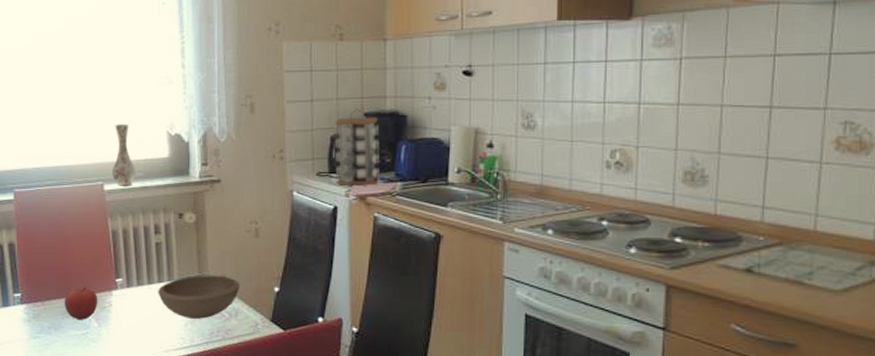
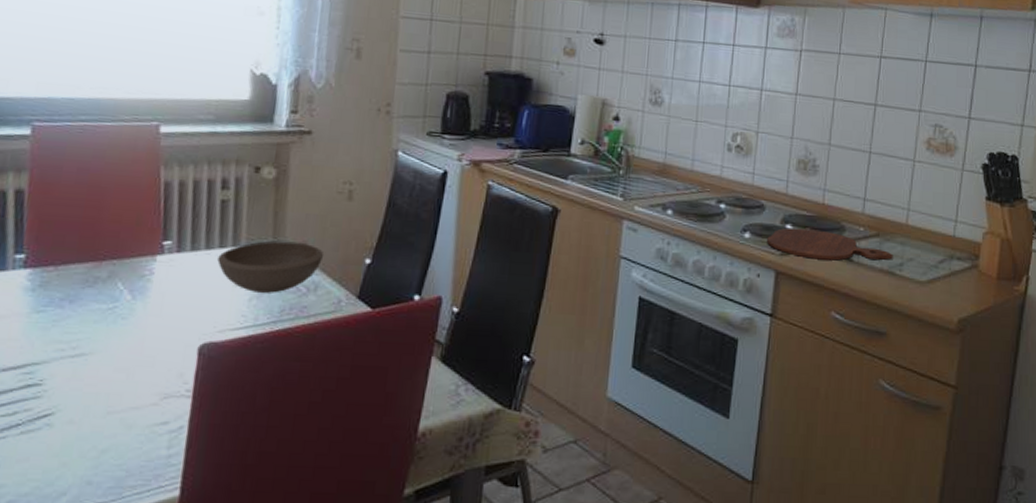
fruit: present [65,287,98,320] -> none [87,249,136,290]
vase: present [112,124,137,186] -> none [173,55,206,130]
spice rack: present [335,108,381,186] -> none [449,65,502,151]
cutting board: none [655,241,800,272] -> present [767,228,893,261]

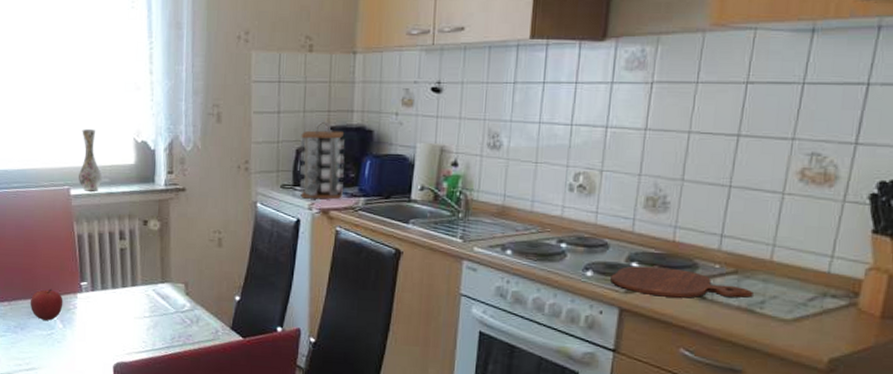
fruit: none [87,249,136,290] -> present [31,288,63,321]
vase: none [173,55,206,130] -> present [79,129,103,192]
bowl: present [217,240,324,293] -> none [121,281,202,324]
spice rack: none [449,65,502,151] -> present [299,121,346,200]

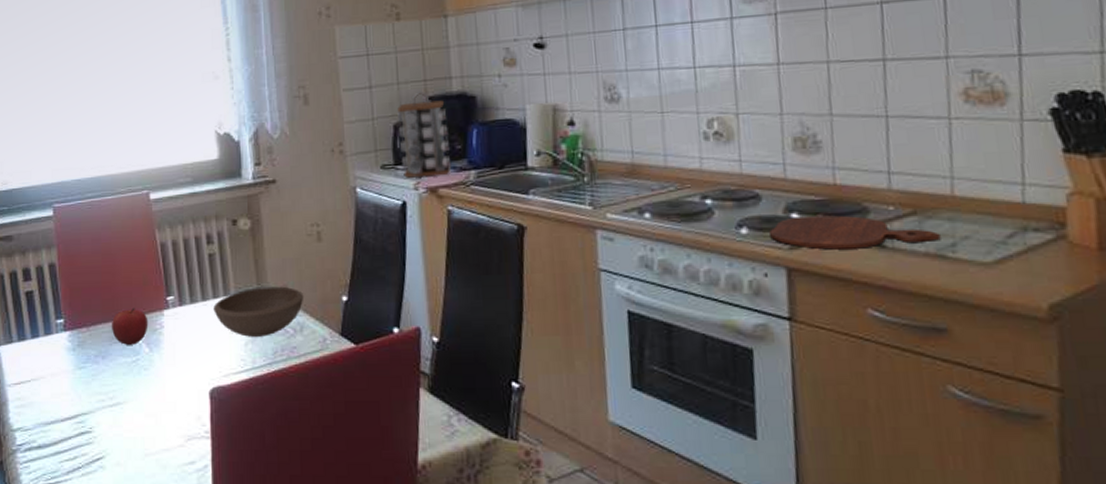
vase: present [79,129,103,192] -> none [158,126,184,194]
bowl: none [121,281,202,324] -> present [213,286,304,337]

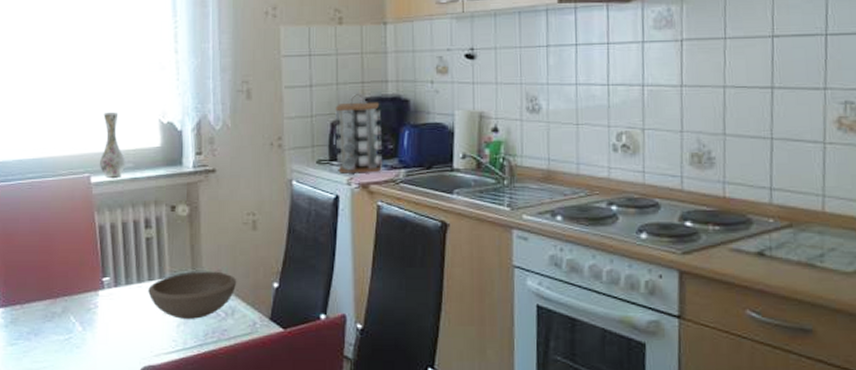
fruit: present [112,307,148,345] -> none [46,287,83,323]
vase: none [158,126,184,194] -> present [100,113,126,178]
cutting board: present [770,215,941,250] -> none [666,225,811,256]

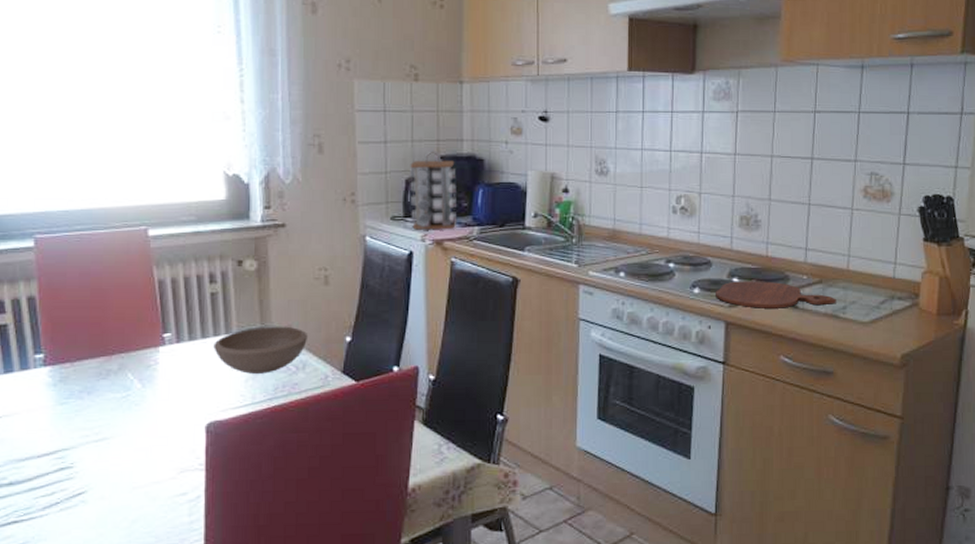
vase: present [100,113,126,178] -> none [158,163,188,231]
cutting board: none [666,225,811,256] -> present [716,281,836,308]

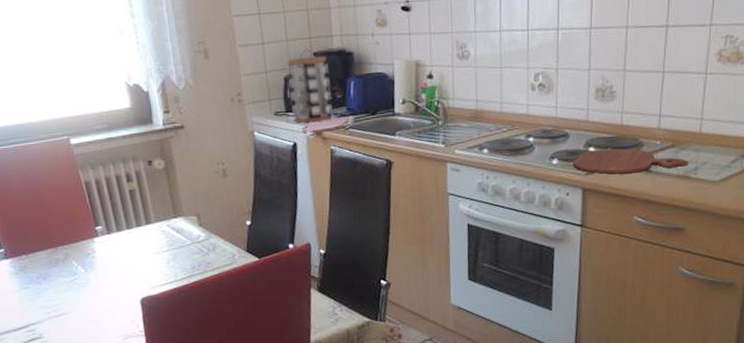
bowl: present [214,326,309,374] -> none [137,215,215,257]

